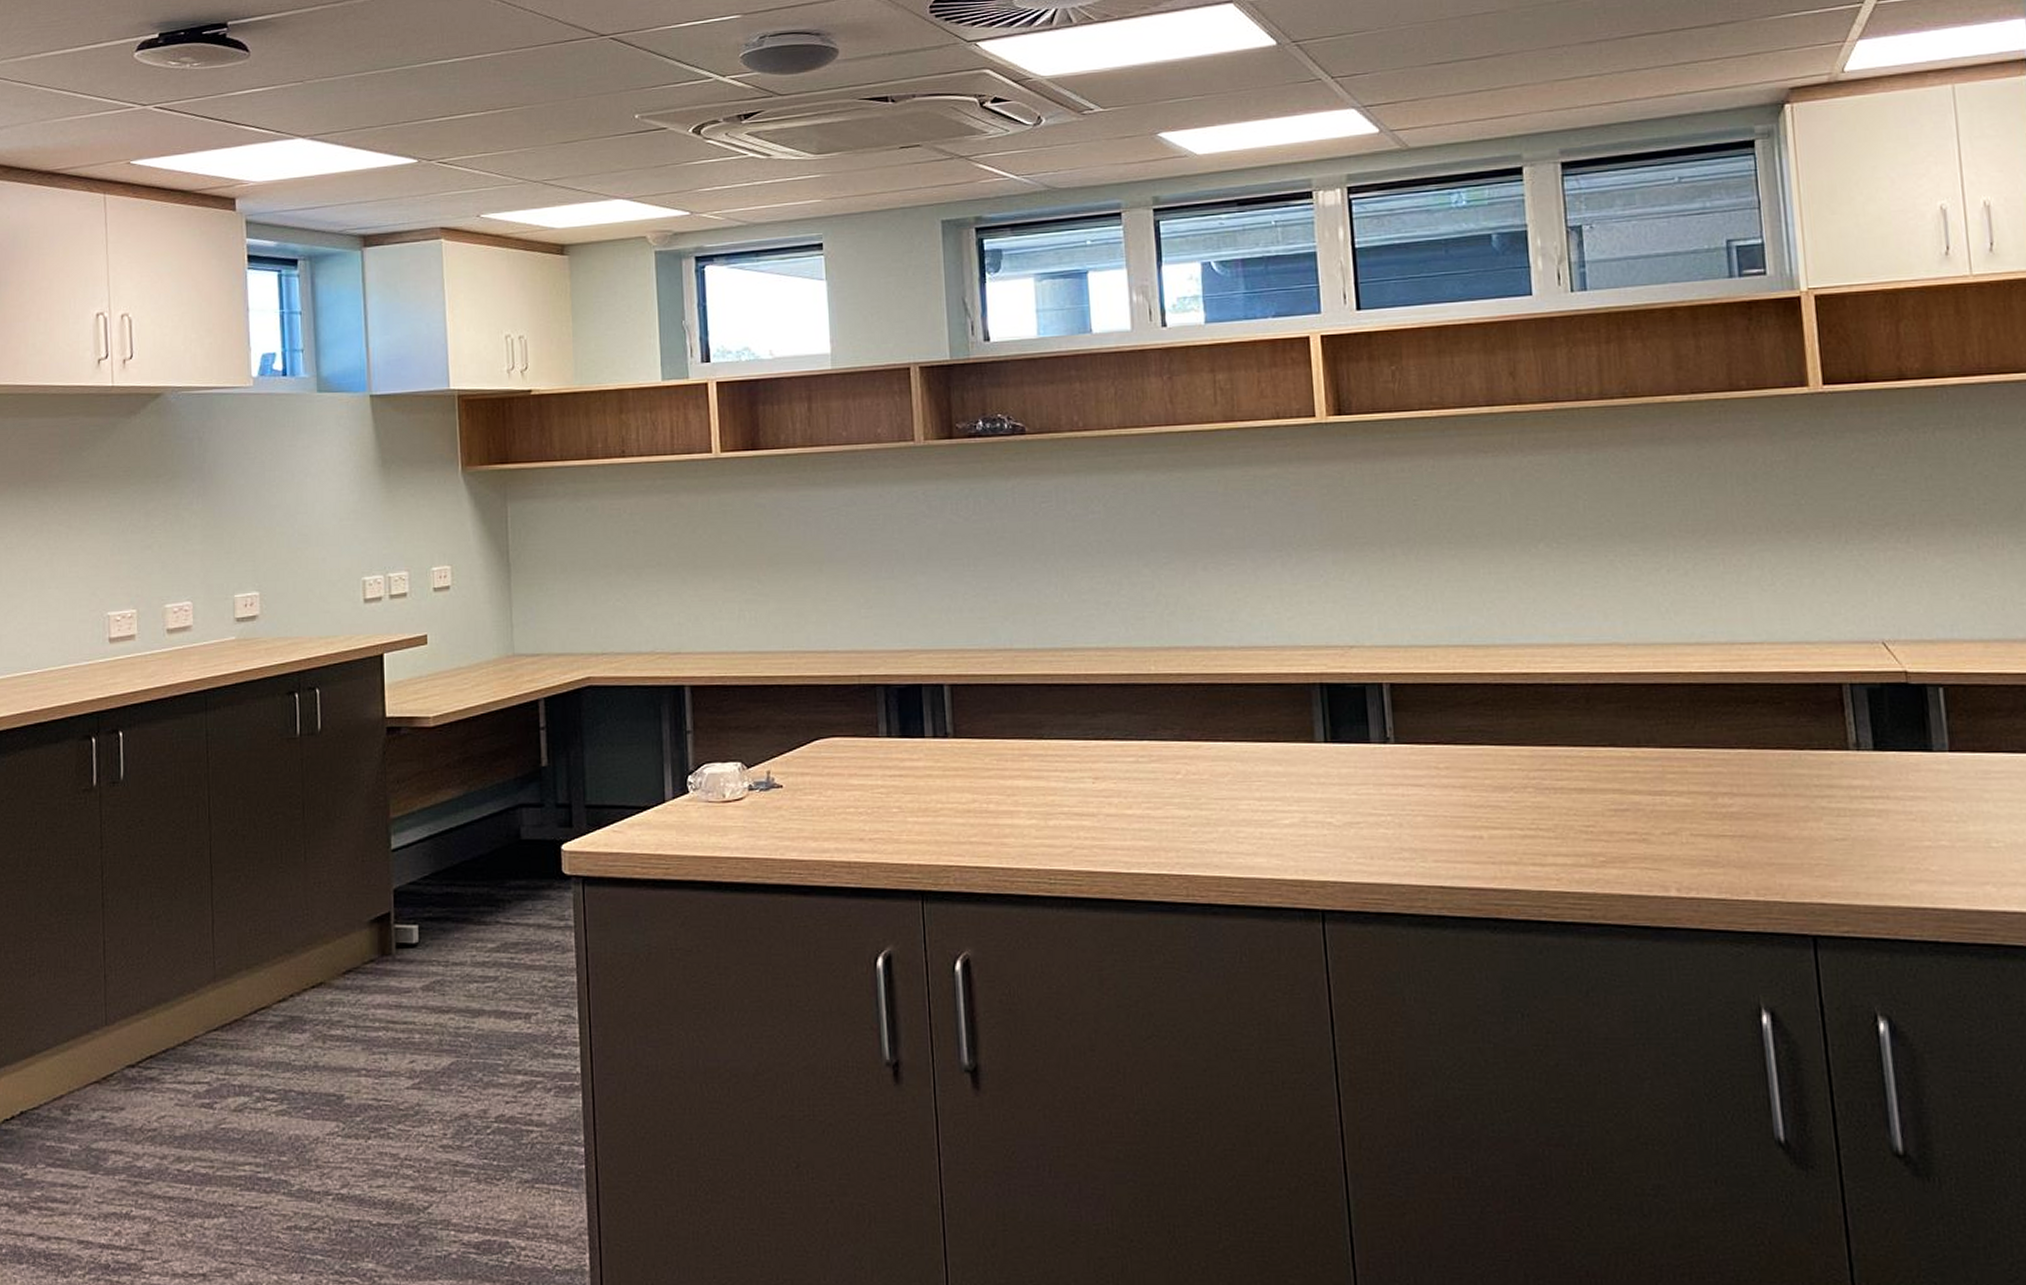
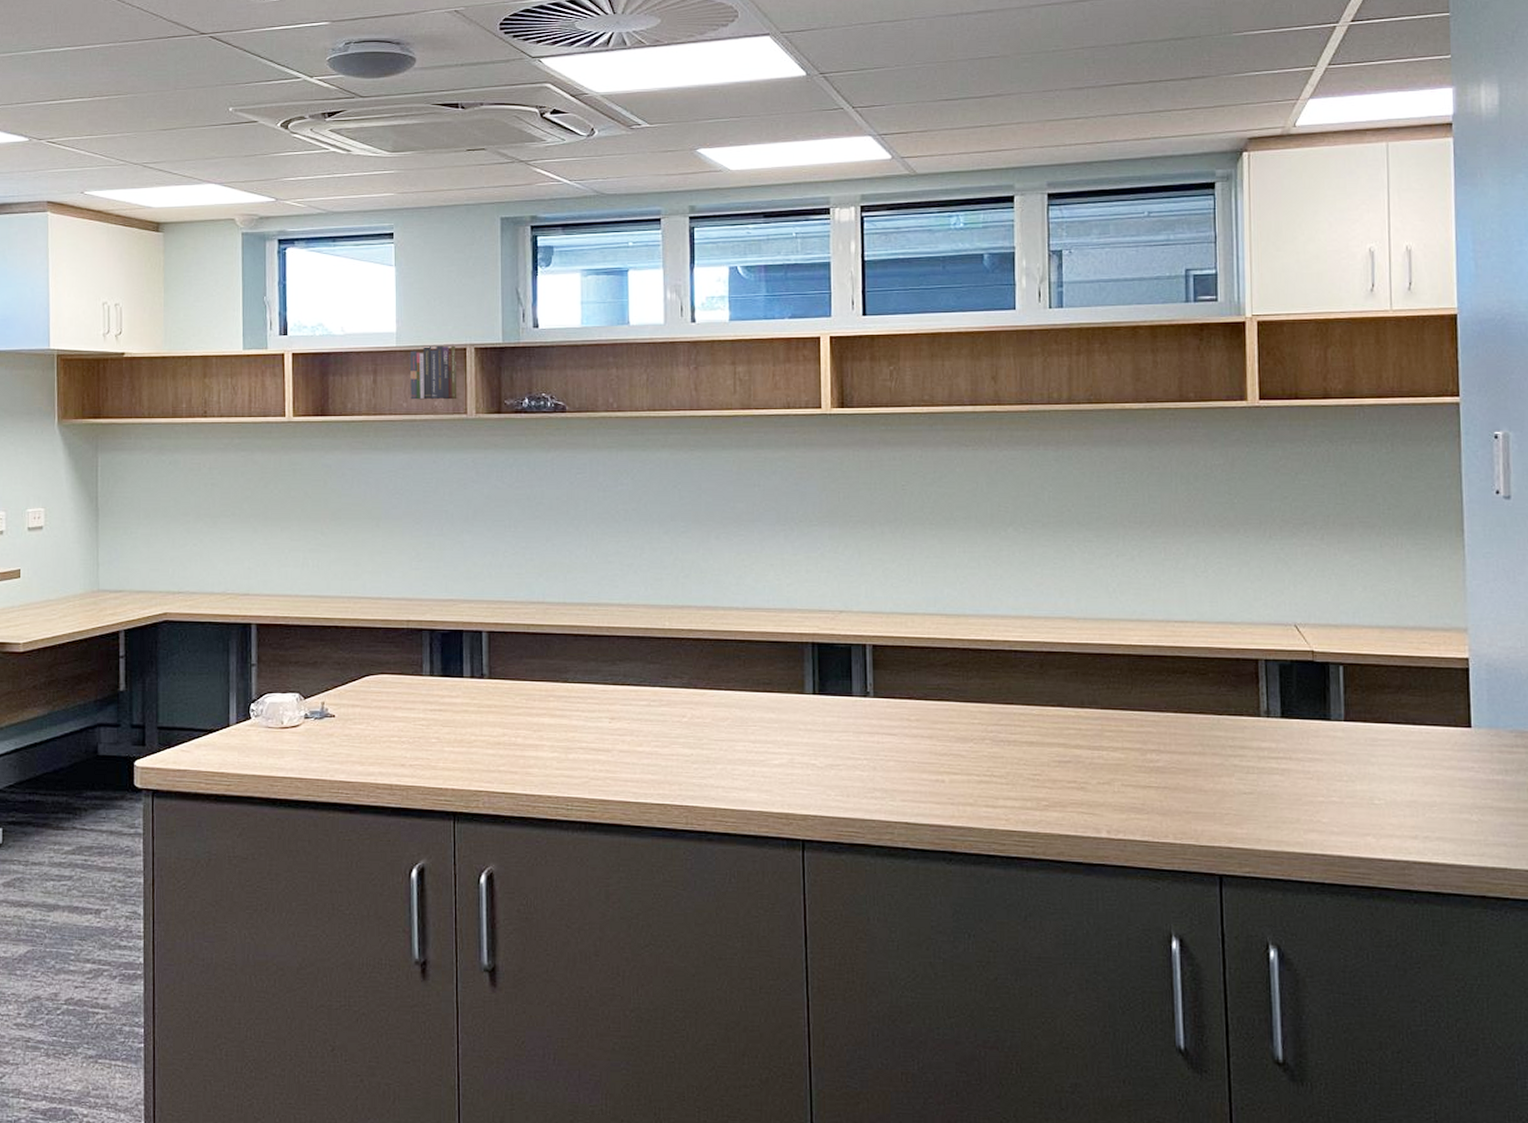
books: none [847,365,903,428] -> present [409,345,457,400]

